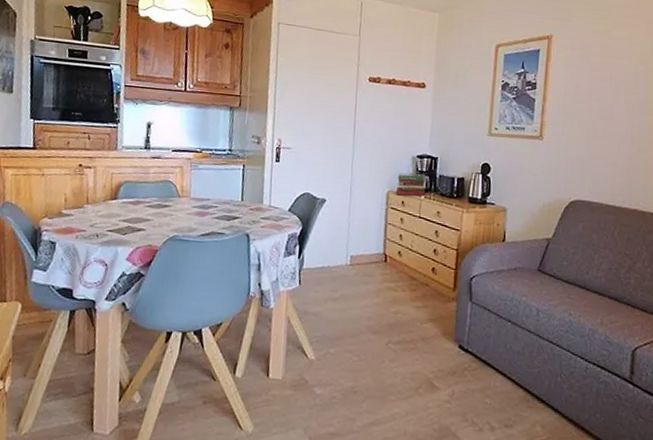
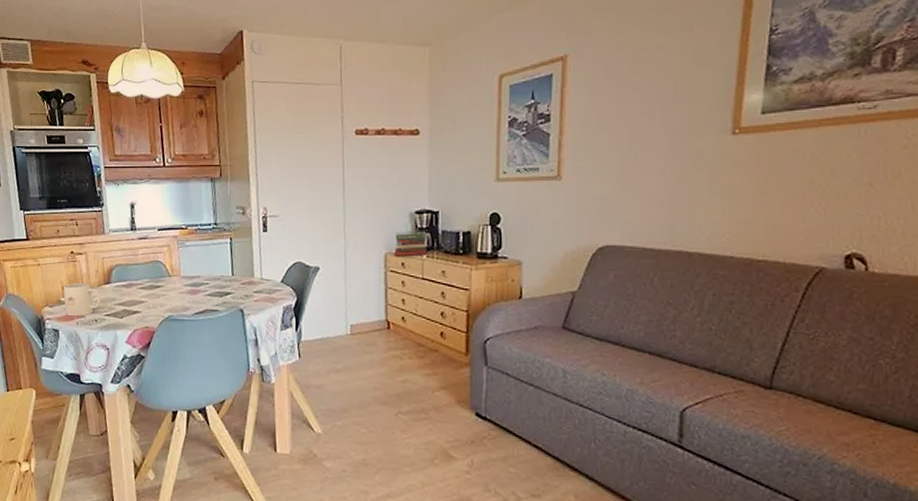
mug: none [65,196,105,231] -> present [63,282,101,317]

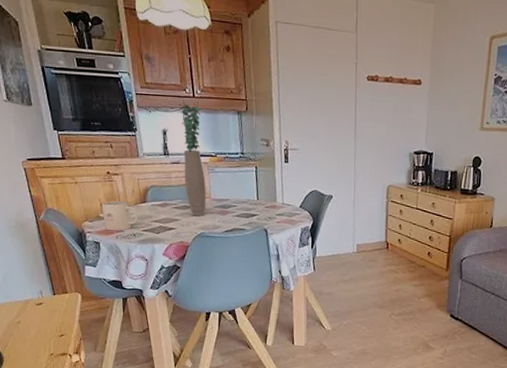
vase: none [150,170,176,297] -> present [181,100,206,217]
books: present [394,230,427,257] -> none [394,168,423,190]

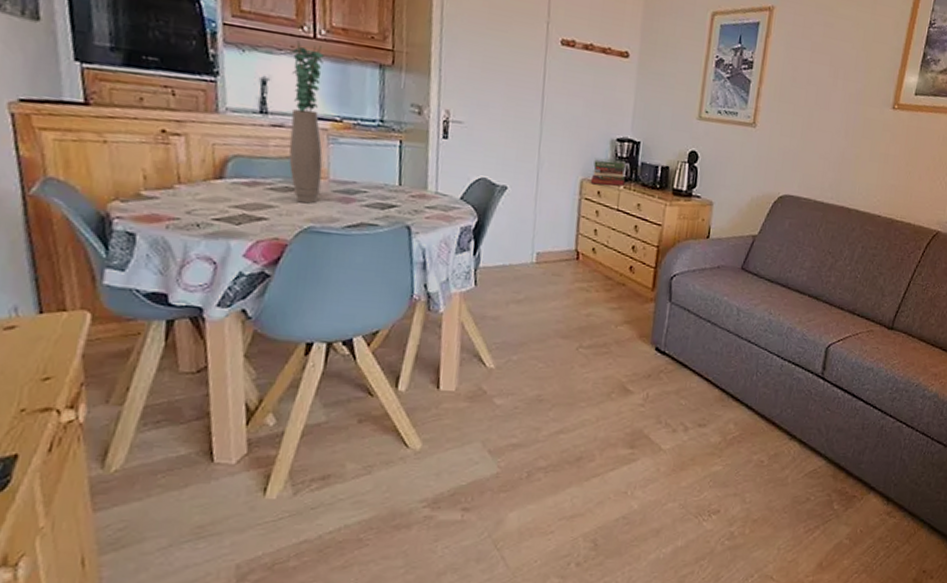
mug: present [102,200,138,231] -> none [145,172,207,219]
books: none [394,168,423,190] -> present [590,157,627,187]

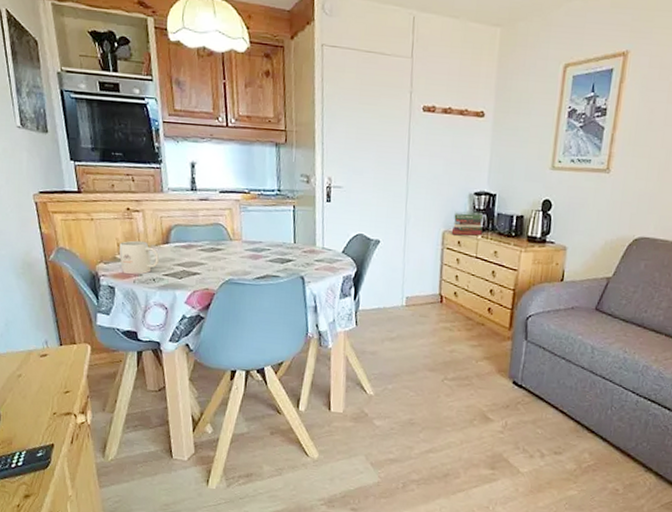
mug: none [145,172,207,219] -> present [119,240,159,275]
vase: present [288,40,324,204] -> none [212,129,237,261]

